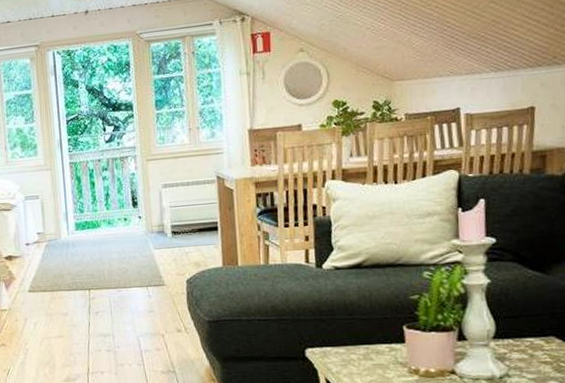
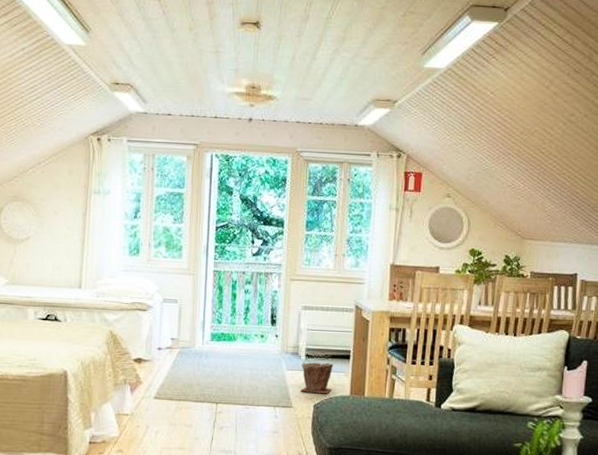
plant pot: none [169,237,203,269] -> present [300,362,333,394]

